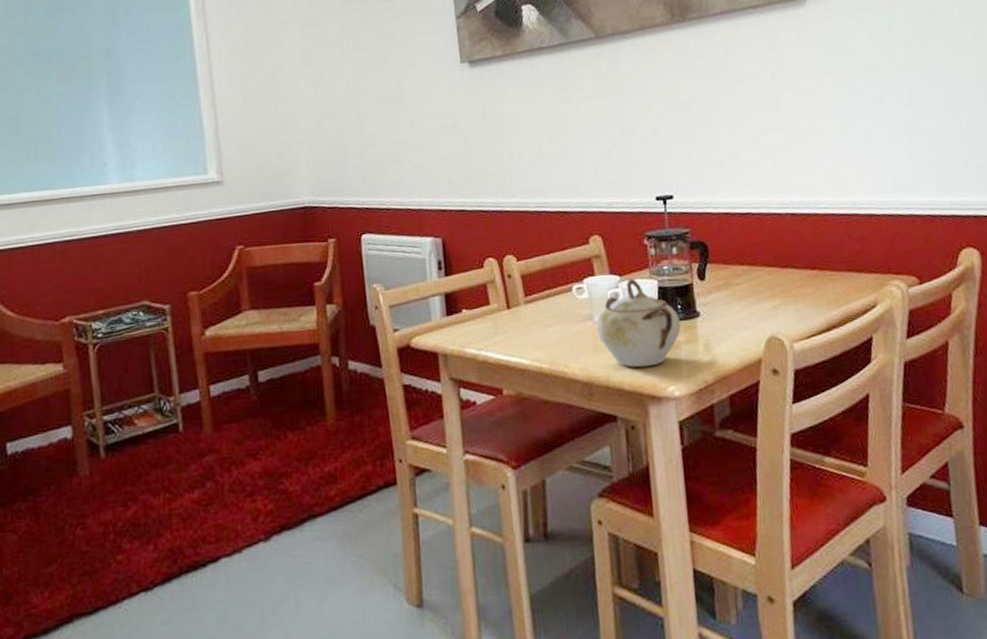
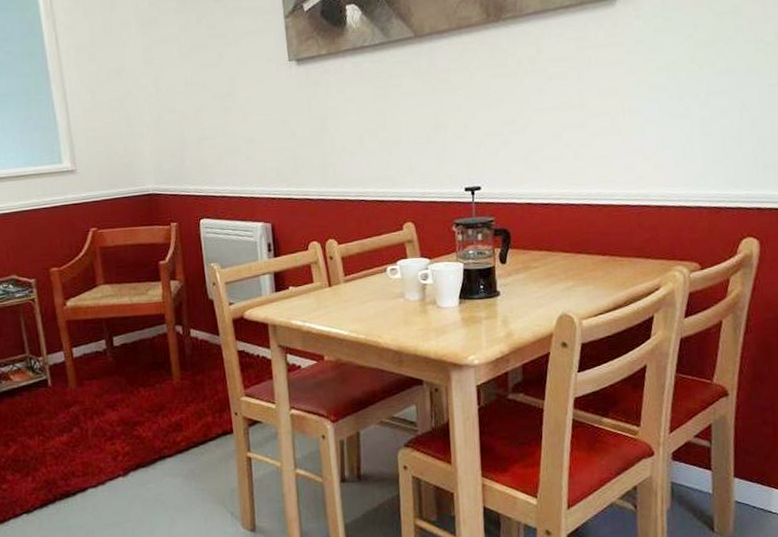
sugar bowl: present [595,278,681,368] -> none [406,261,482,339]

